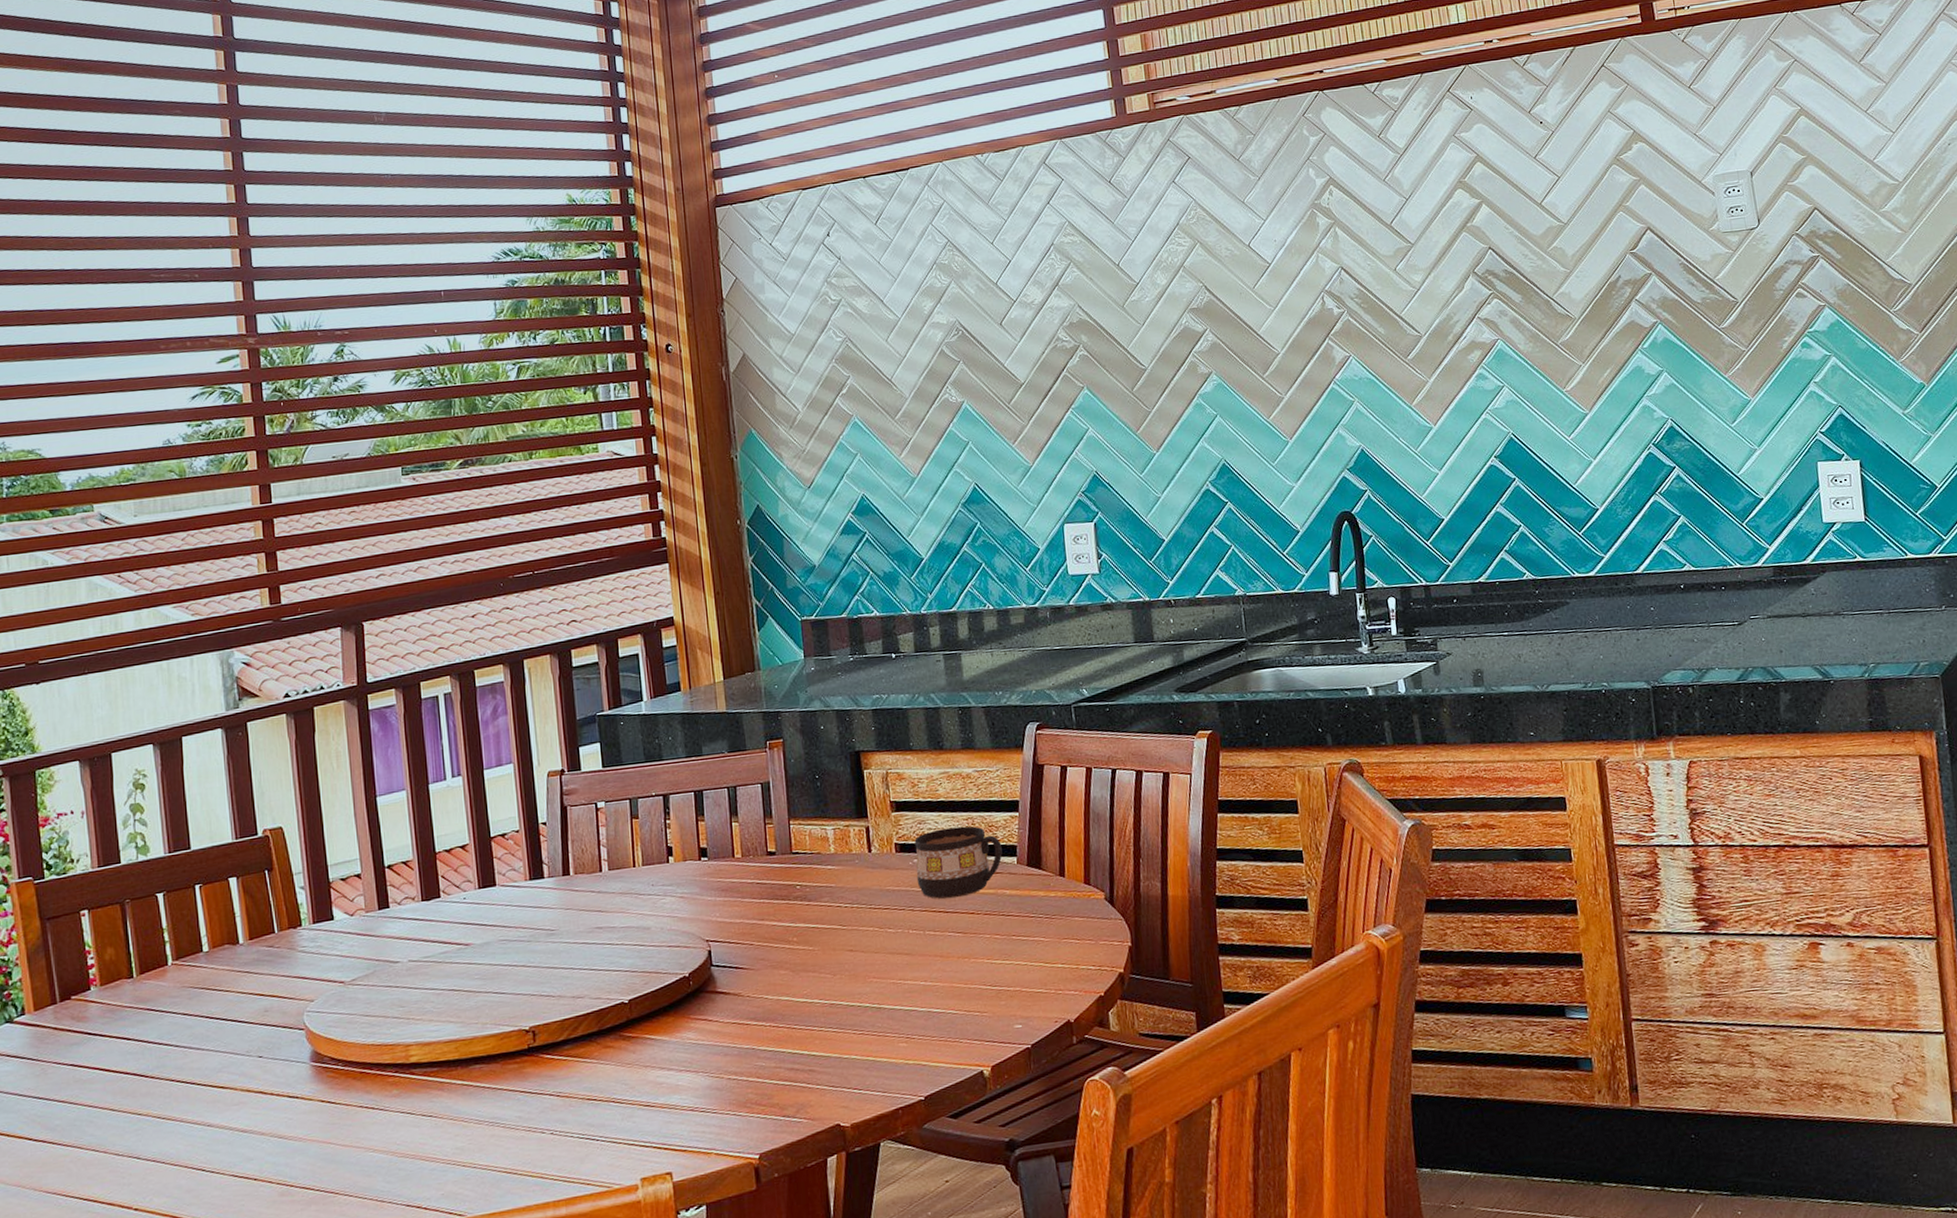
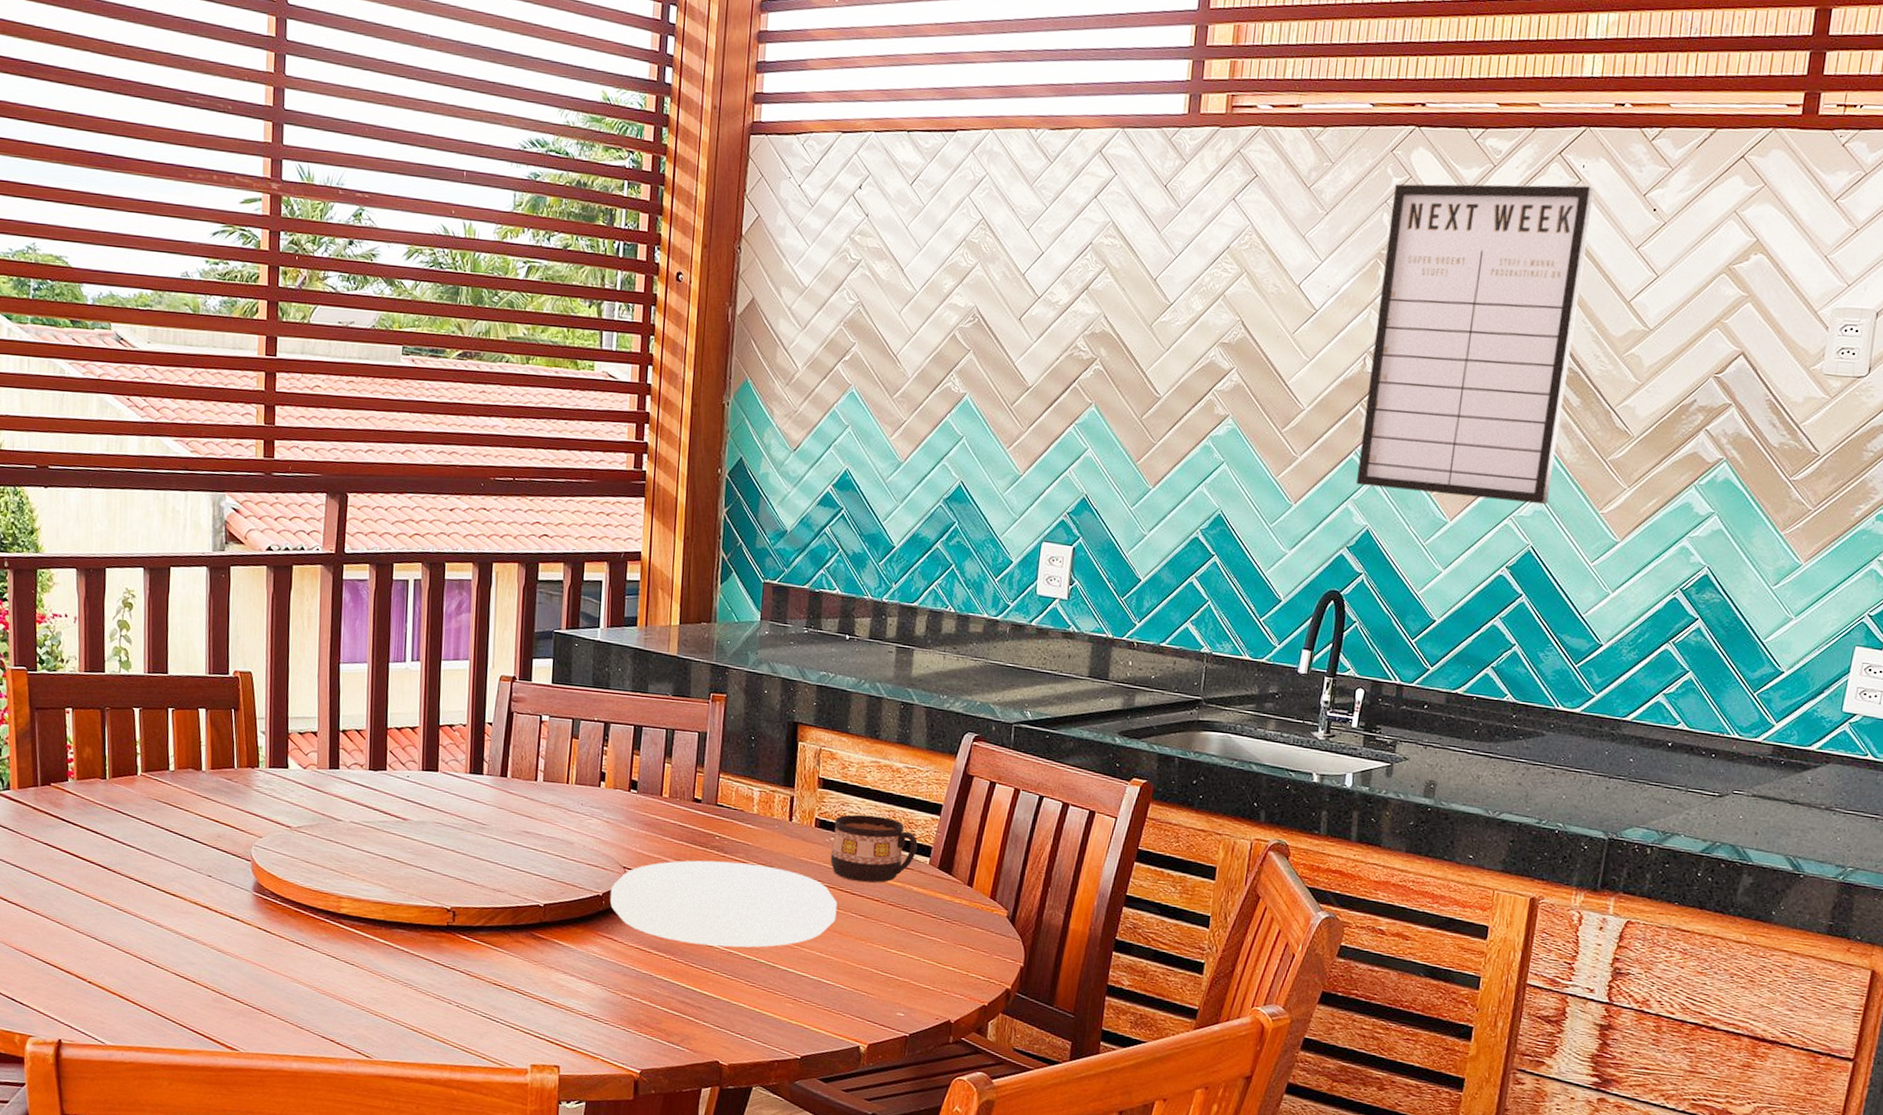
plate: none [696,903,934,1006] -> present [610,860,838,948]
writing board: none [1313,112,1517,411] -> present [1355,183,1595,505]

